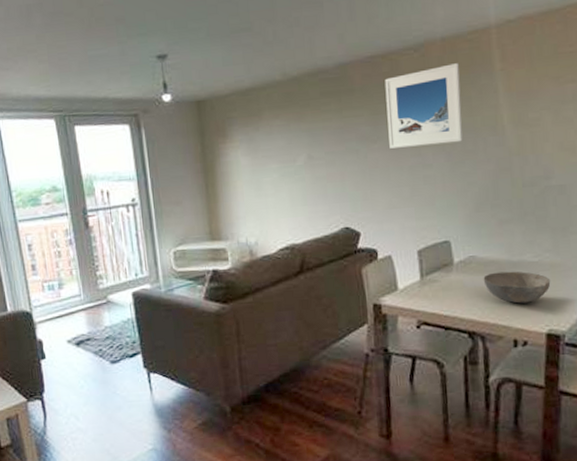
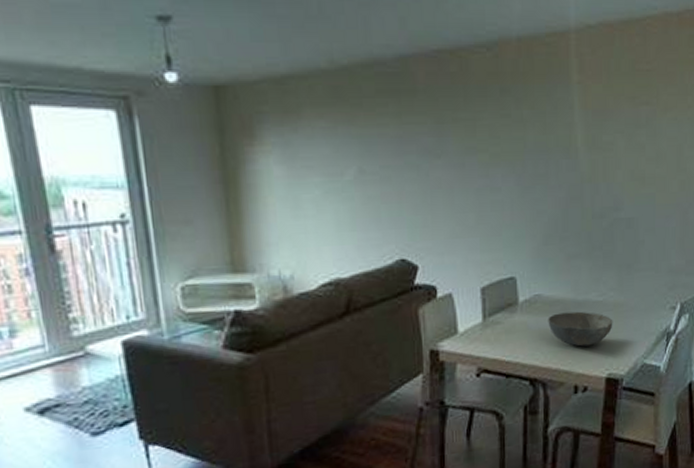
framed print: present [384,63,463,149] -> none [452,70,535,166]

